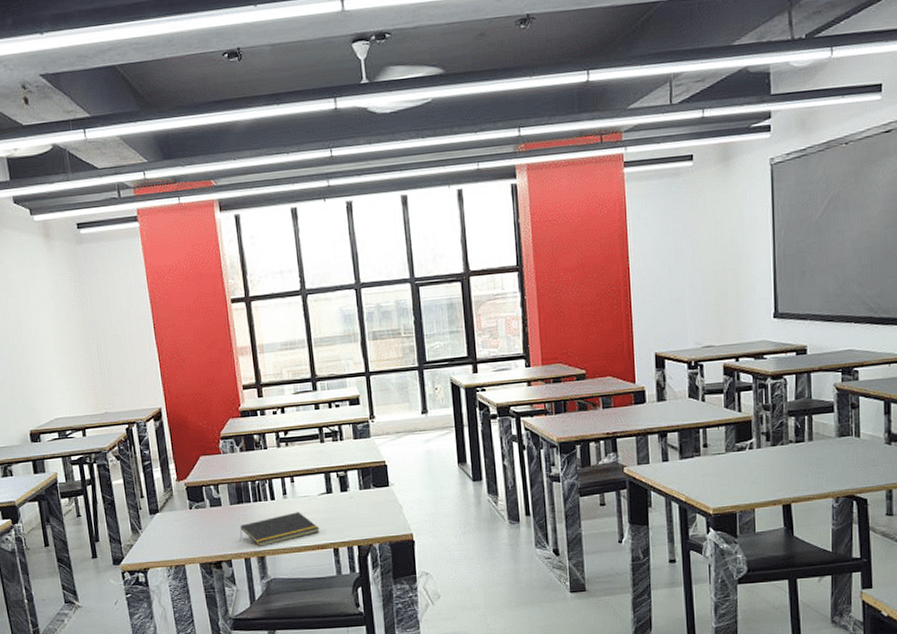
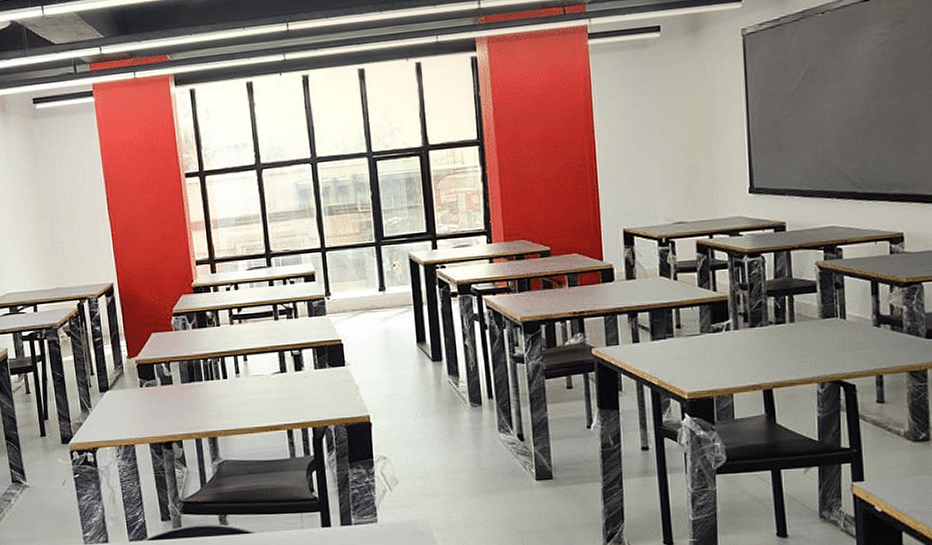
notepad: present [240,512,320,546] -> none [191,391,273,427]

